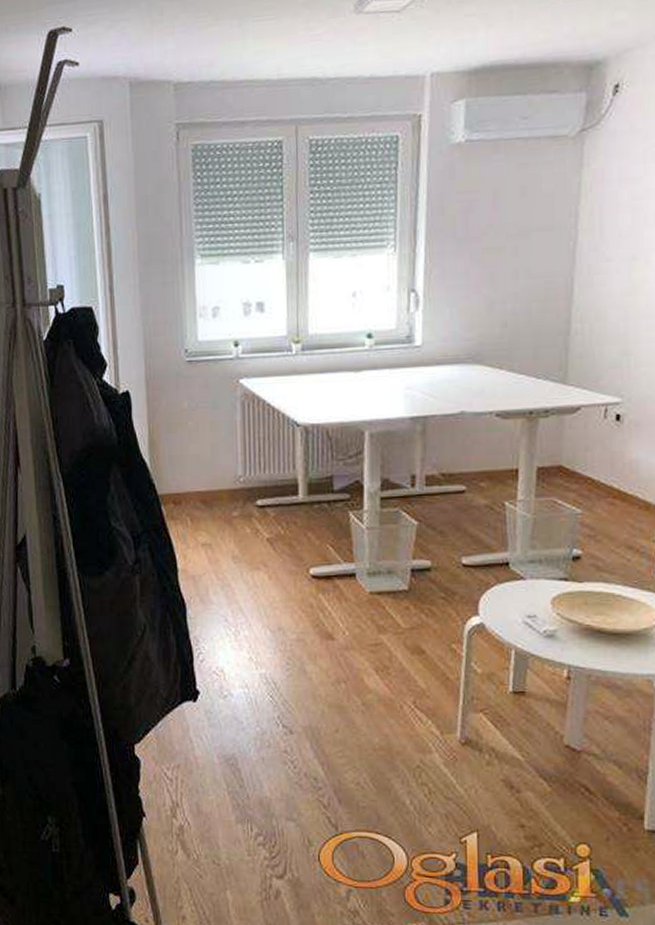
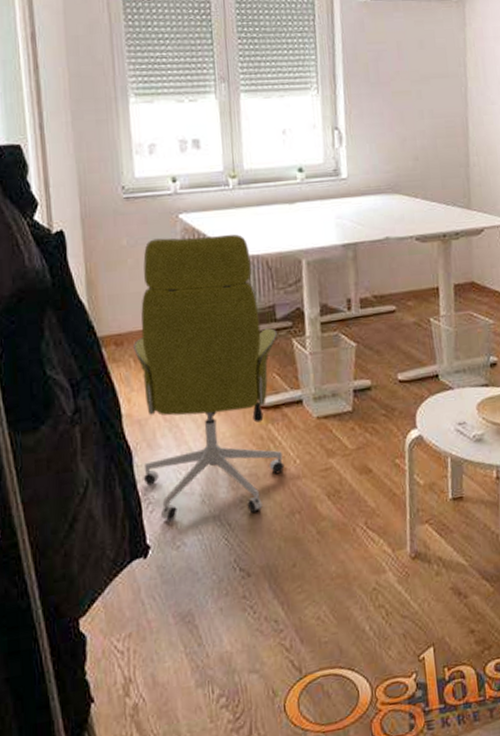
office chair: none [191,401,334,677] -> present [134,234,285,521]

